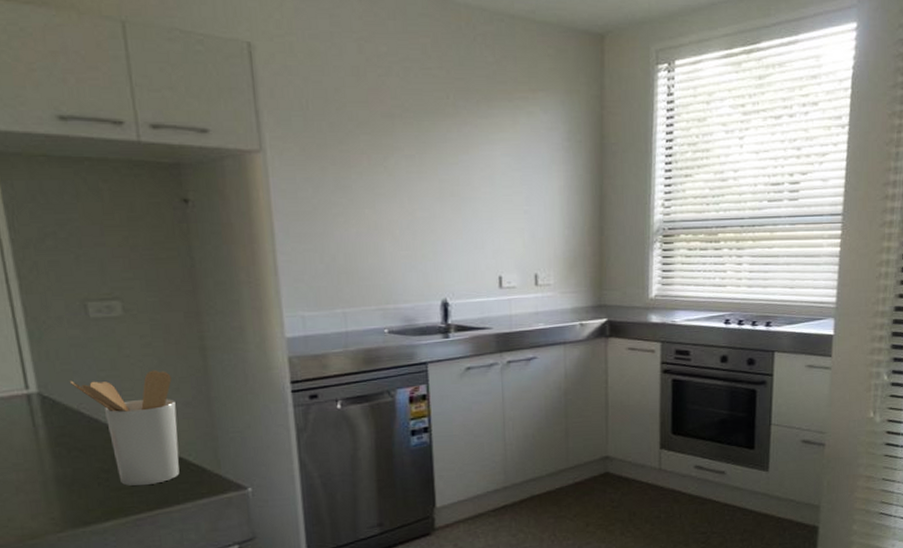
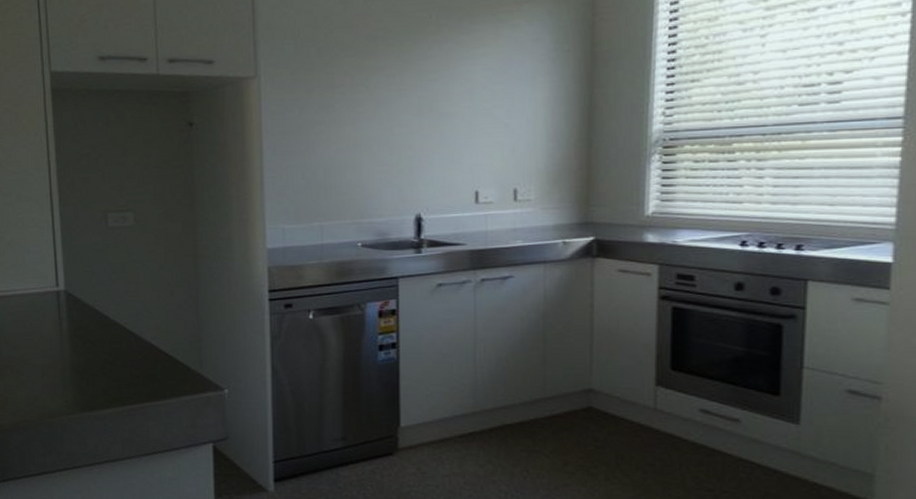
utensil holder: present [69,370,180,486] -> none [89,274,170,378]

